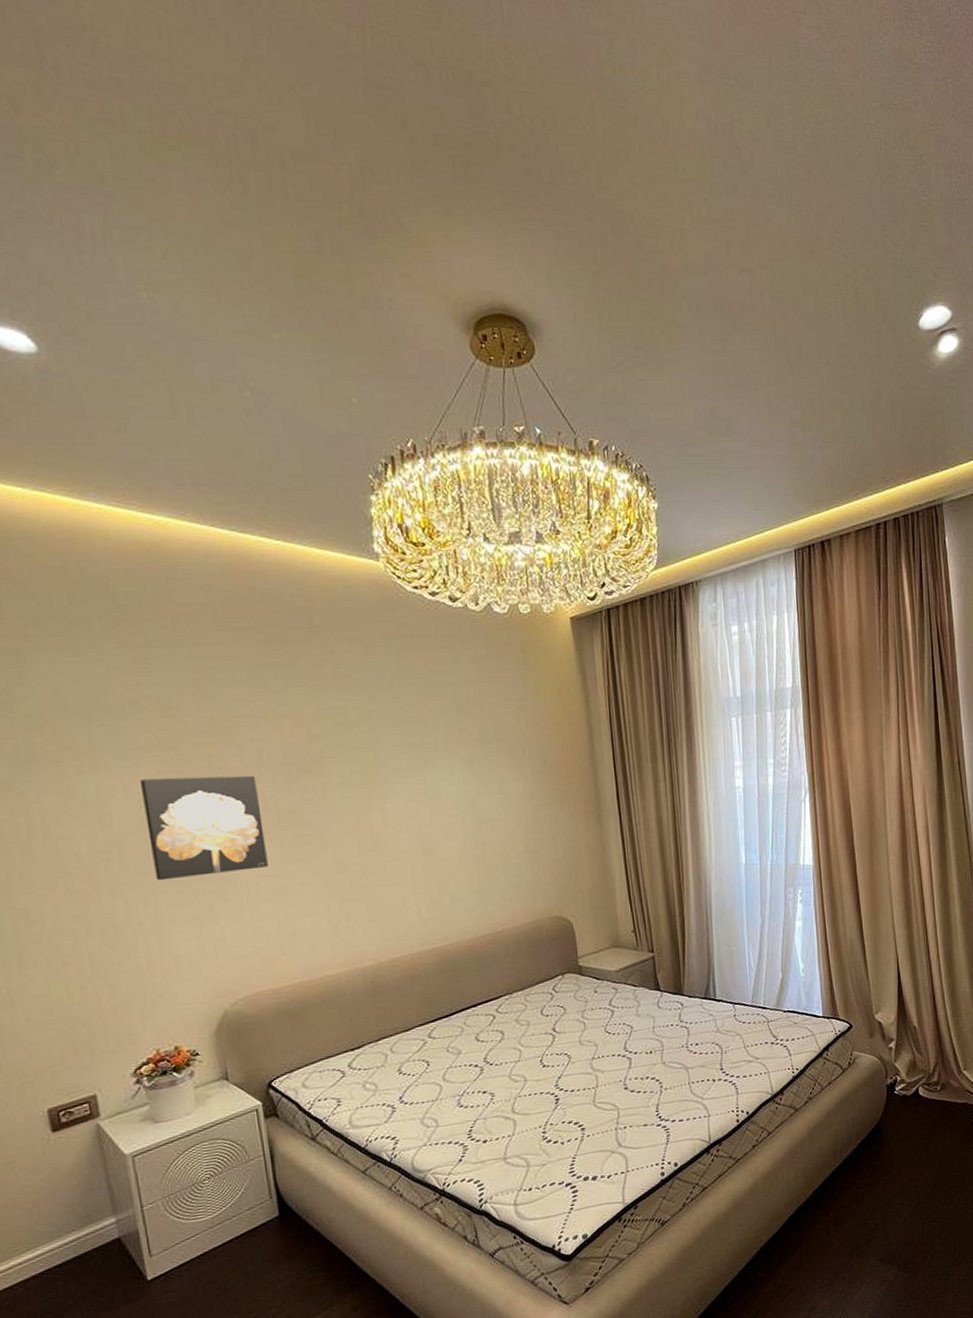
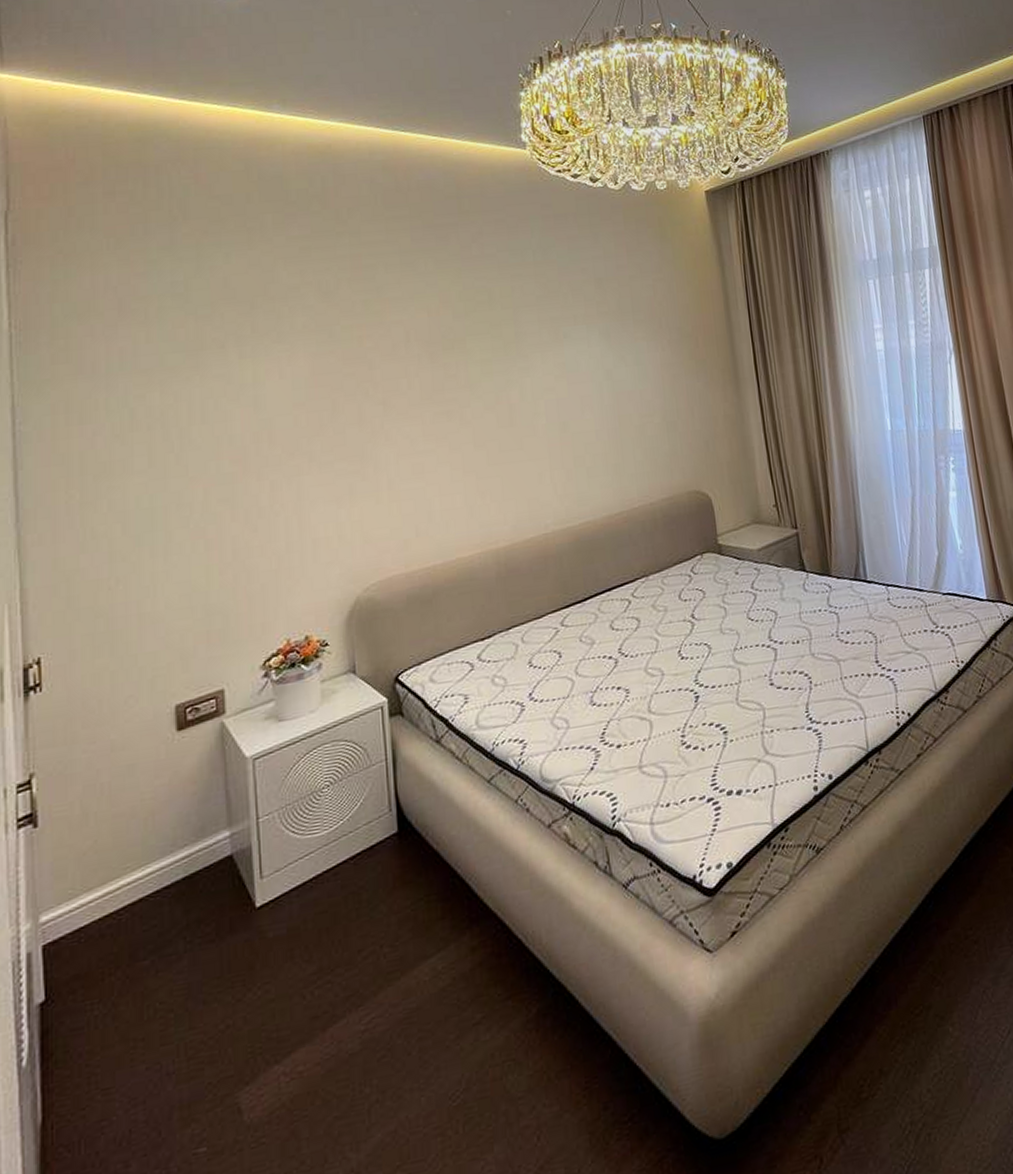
wall art: present [139,775,268,881] -> none [294,355,409,462]

